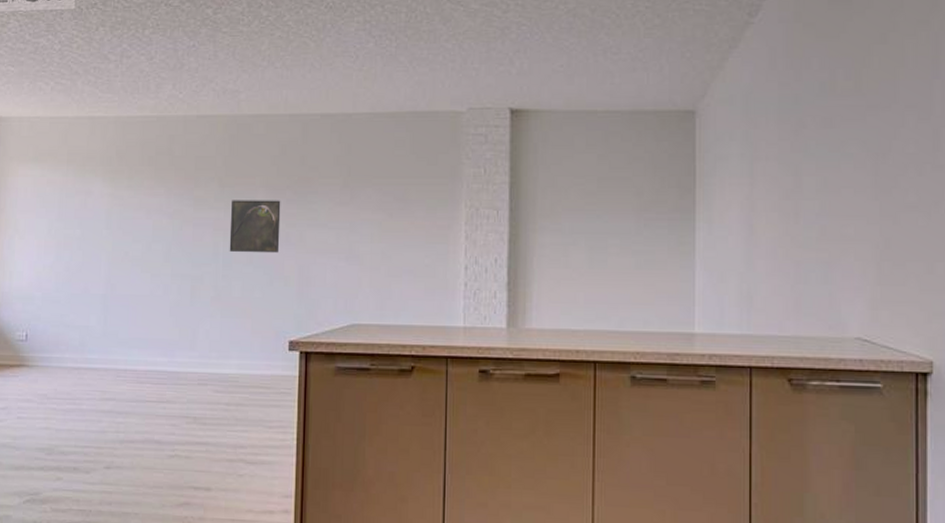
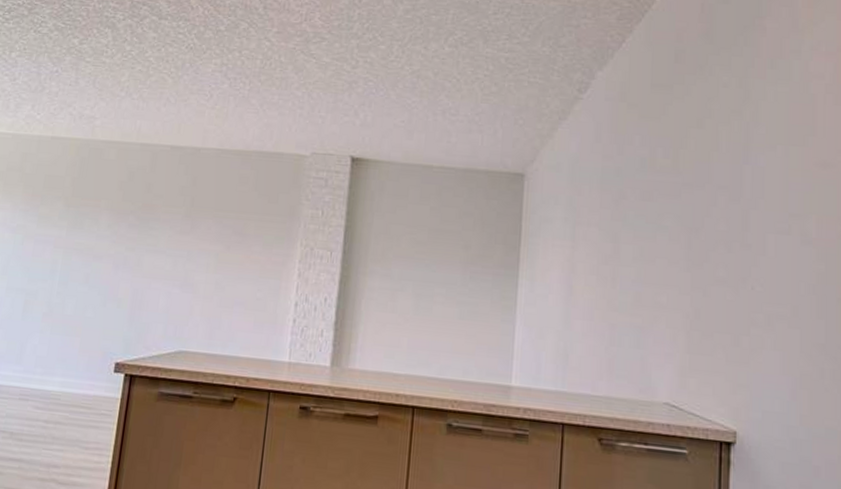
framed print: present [229,200,281,253] -> none [66,220,123,275]

